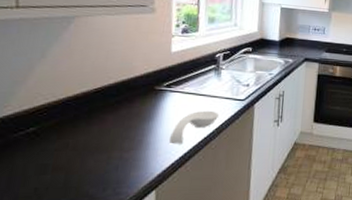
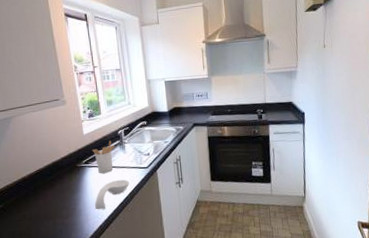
utensil holder: none [178,64,209,101] -> present [92,141,115,173]

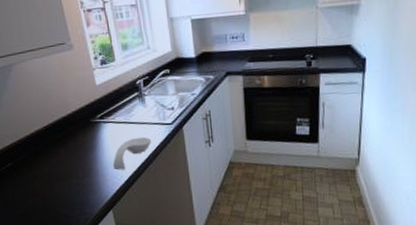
utensil holder: present [92,141,115,173] -> none [106,92,134,130]

